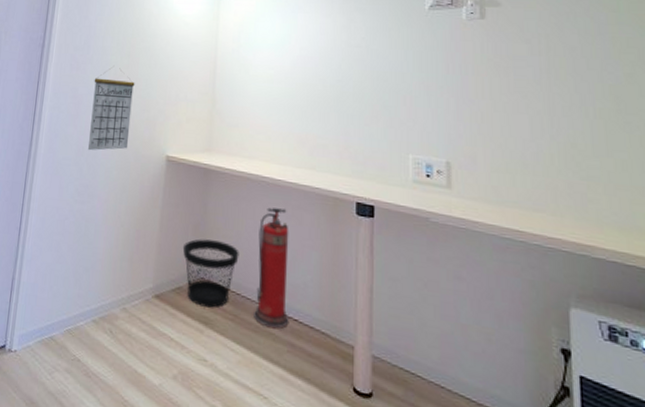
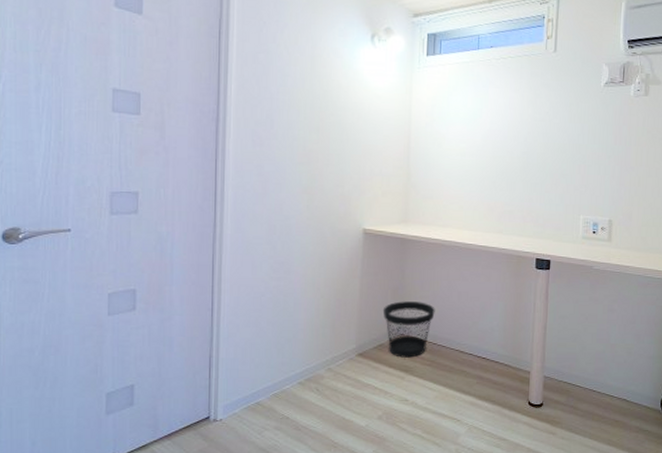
calendar: present [87,67,135,151] -> none [279,143,327,229]
fire extinguisher: present [254,207,289,329] -> none [448,269,479,367]

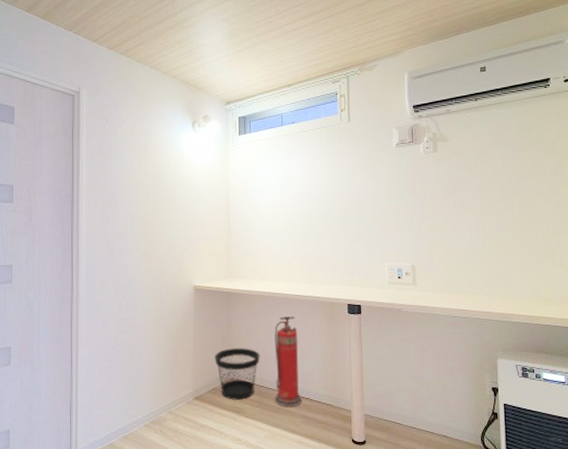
fire extinguisher: none [448,269,479,367] -> present [274,316,302,407]

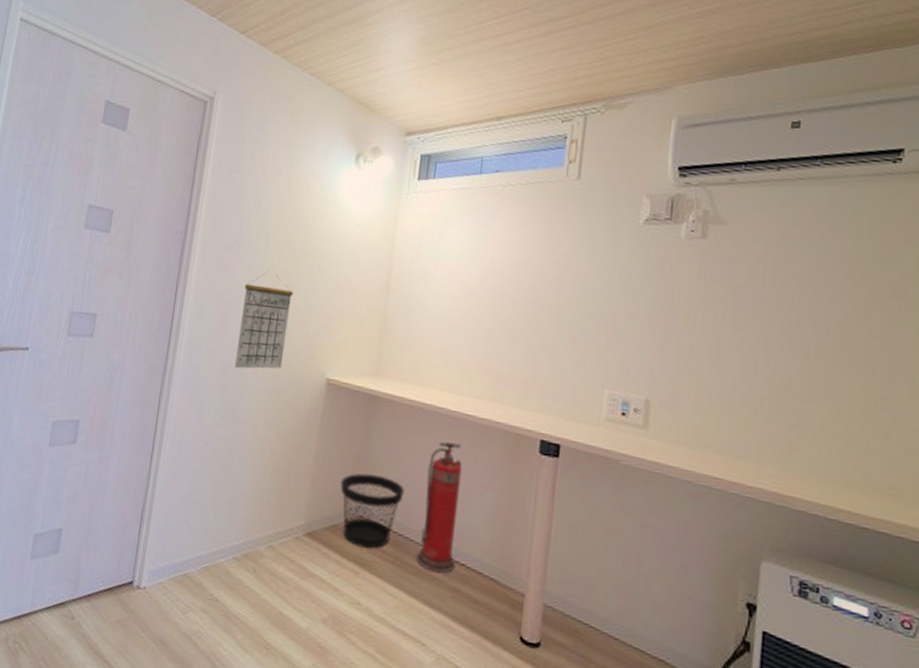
calendar: none [123,216,161,289] -> present [234,272,293,369]

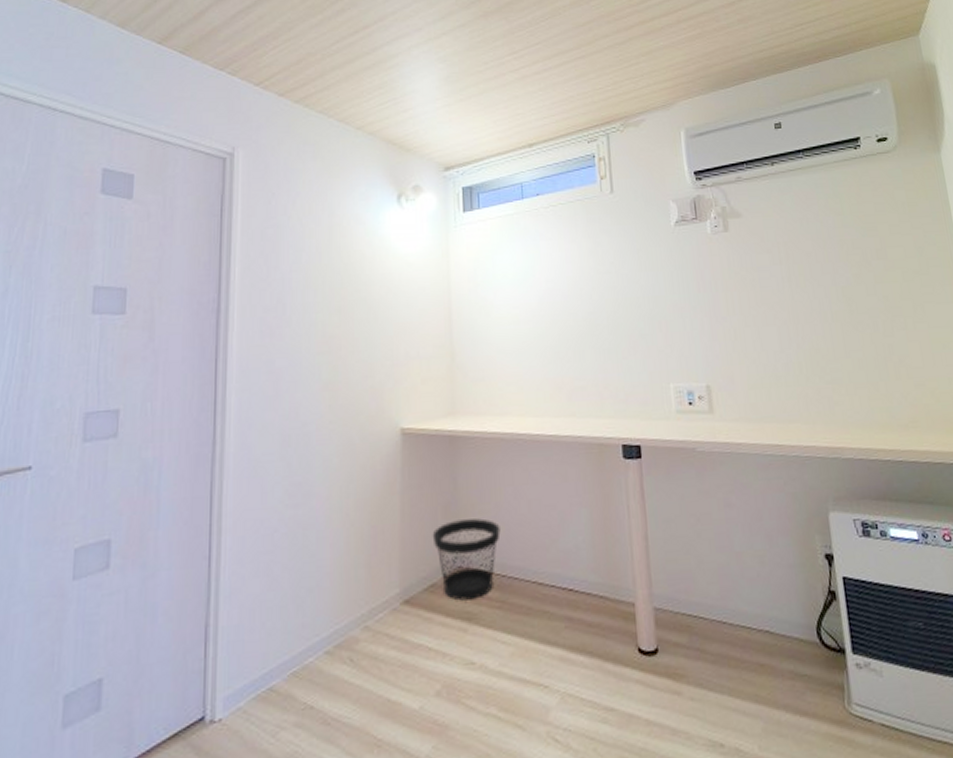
calendar: present [234,272,293,369] -> none [295,328,351,439]
fire extinguisher: present [416,441,463,574] -> none [520,467,564,606]

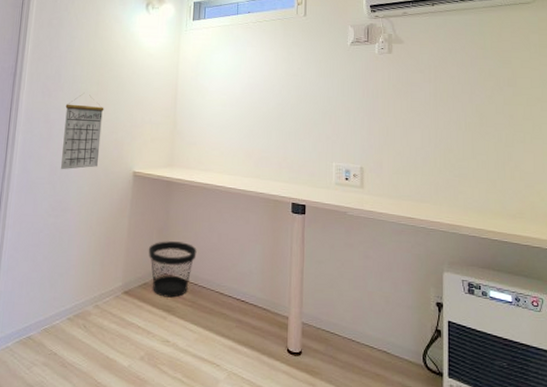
calendar: none [295,328,351,439] -> present [60,94,104,170]

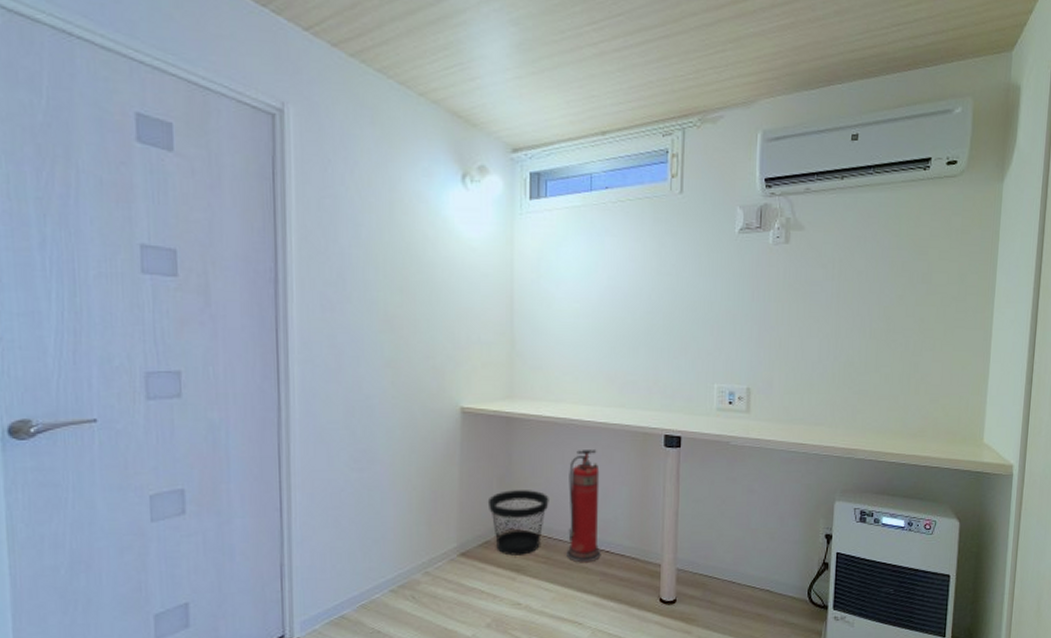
calendar: present [60,94,104,170] -> none [357,307,413,410]
fire extinguisher: none [209,211,238,310] -> present [566,450,601,563]

